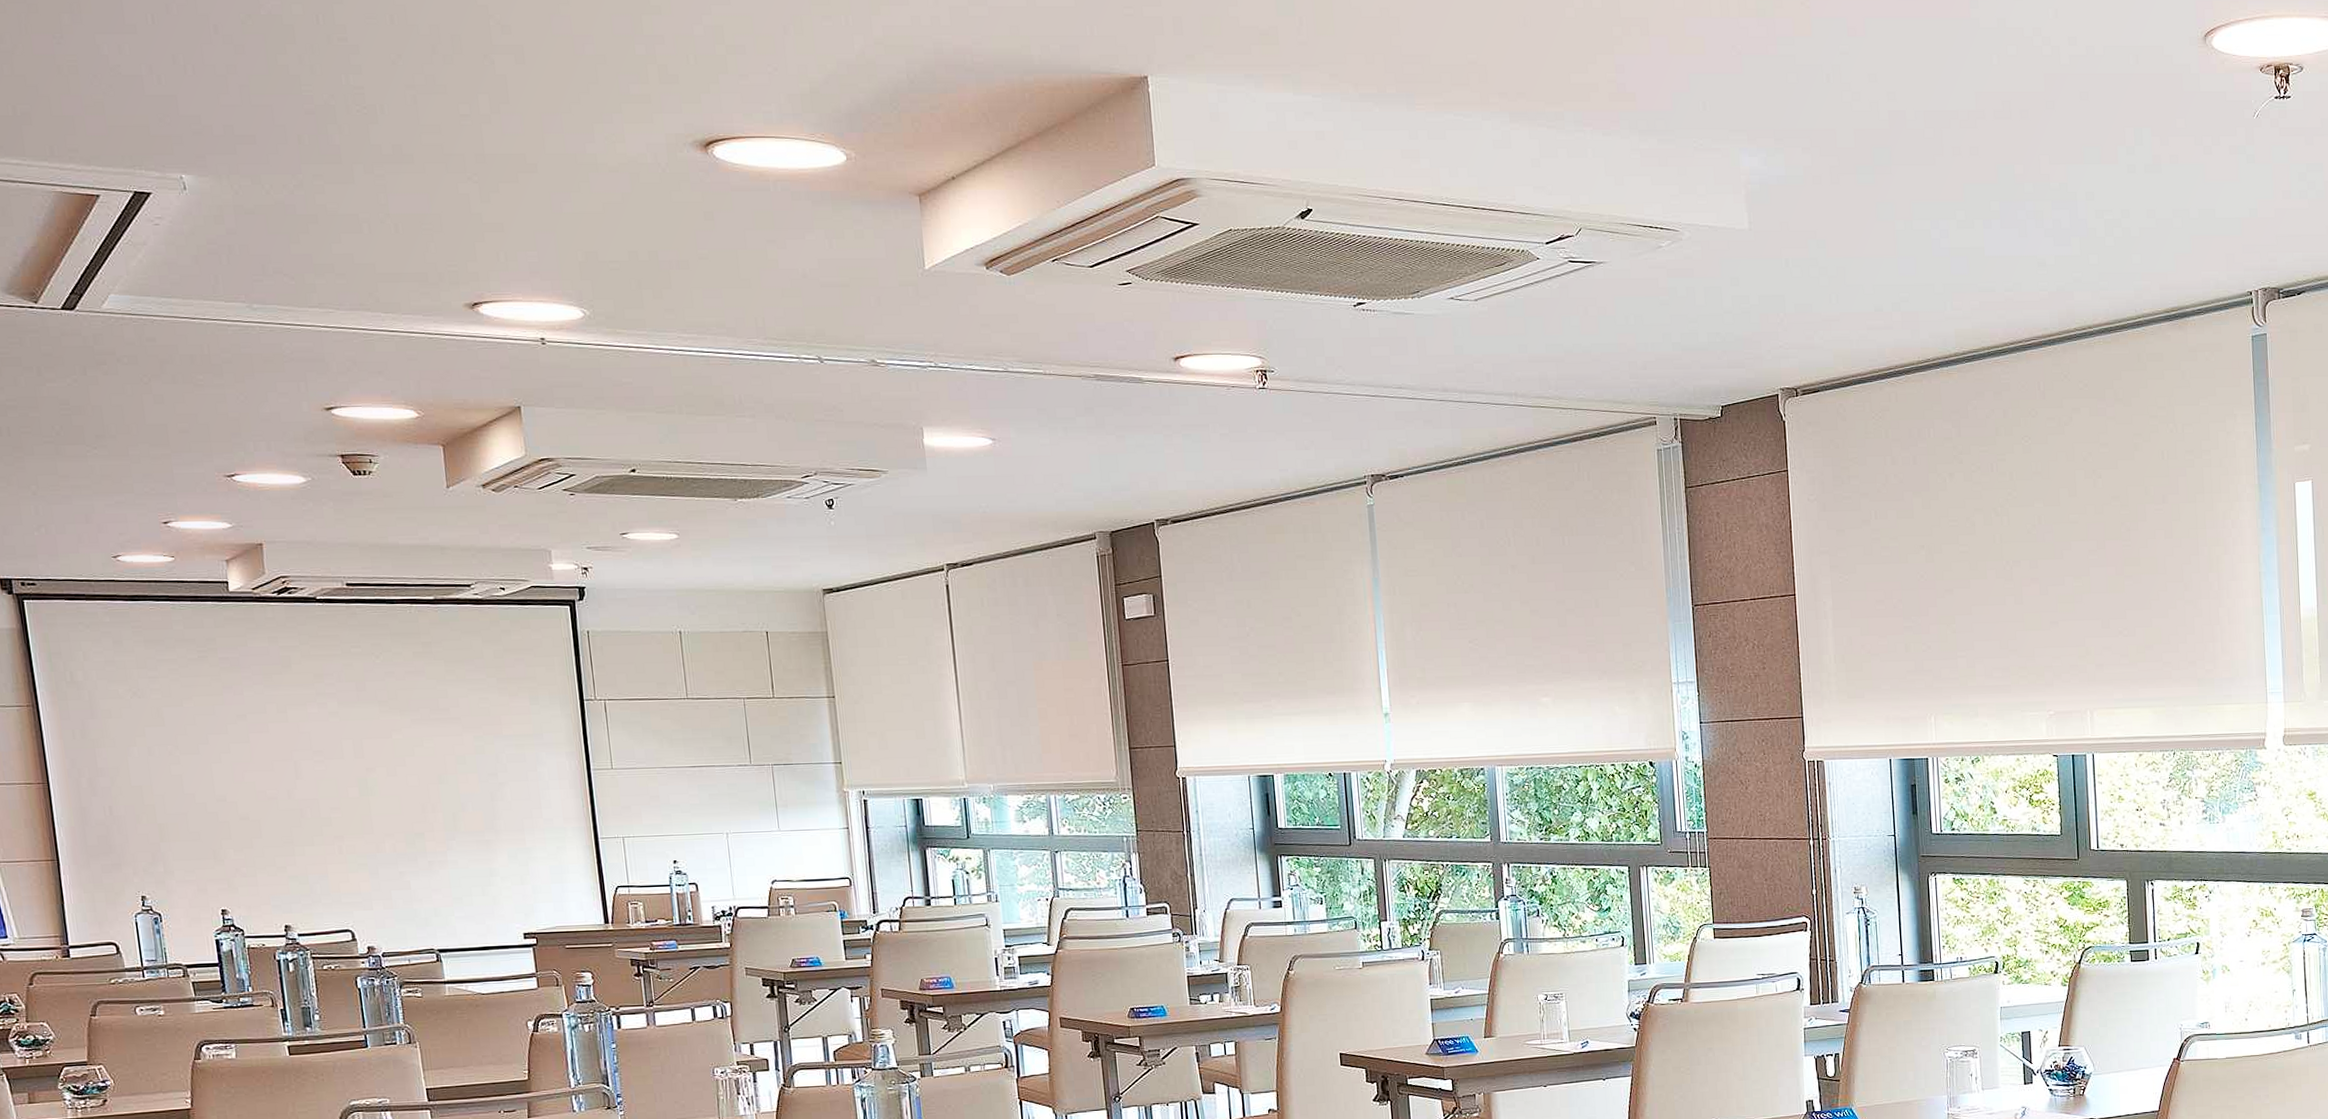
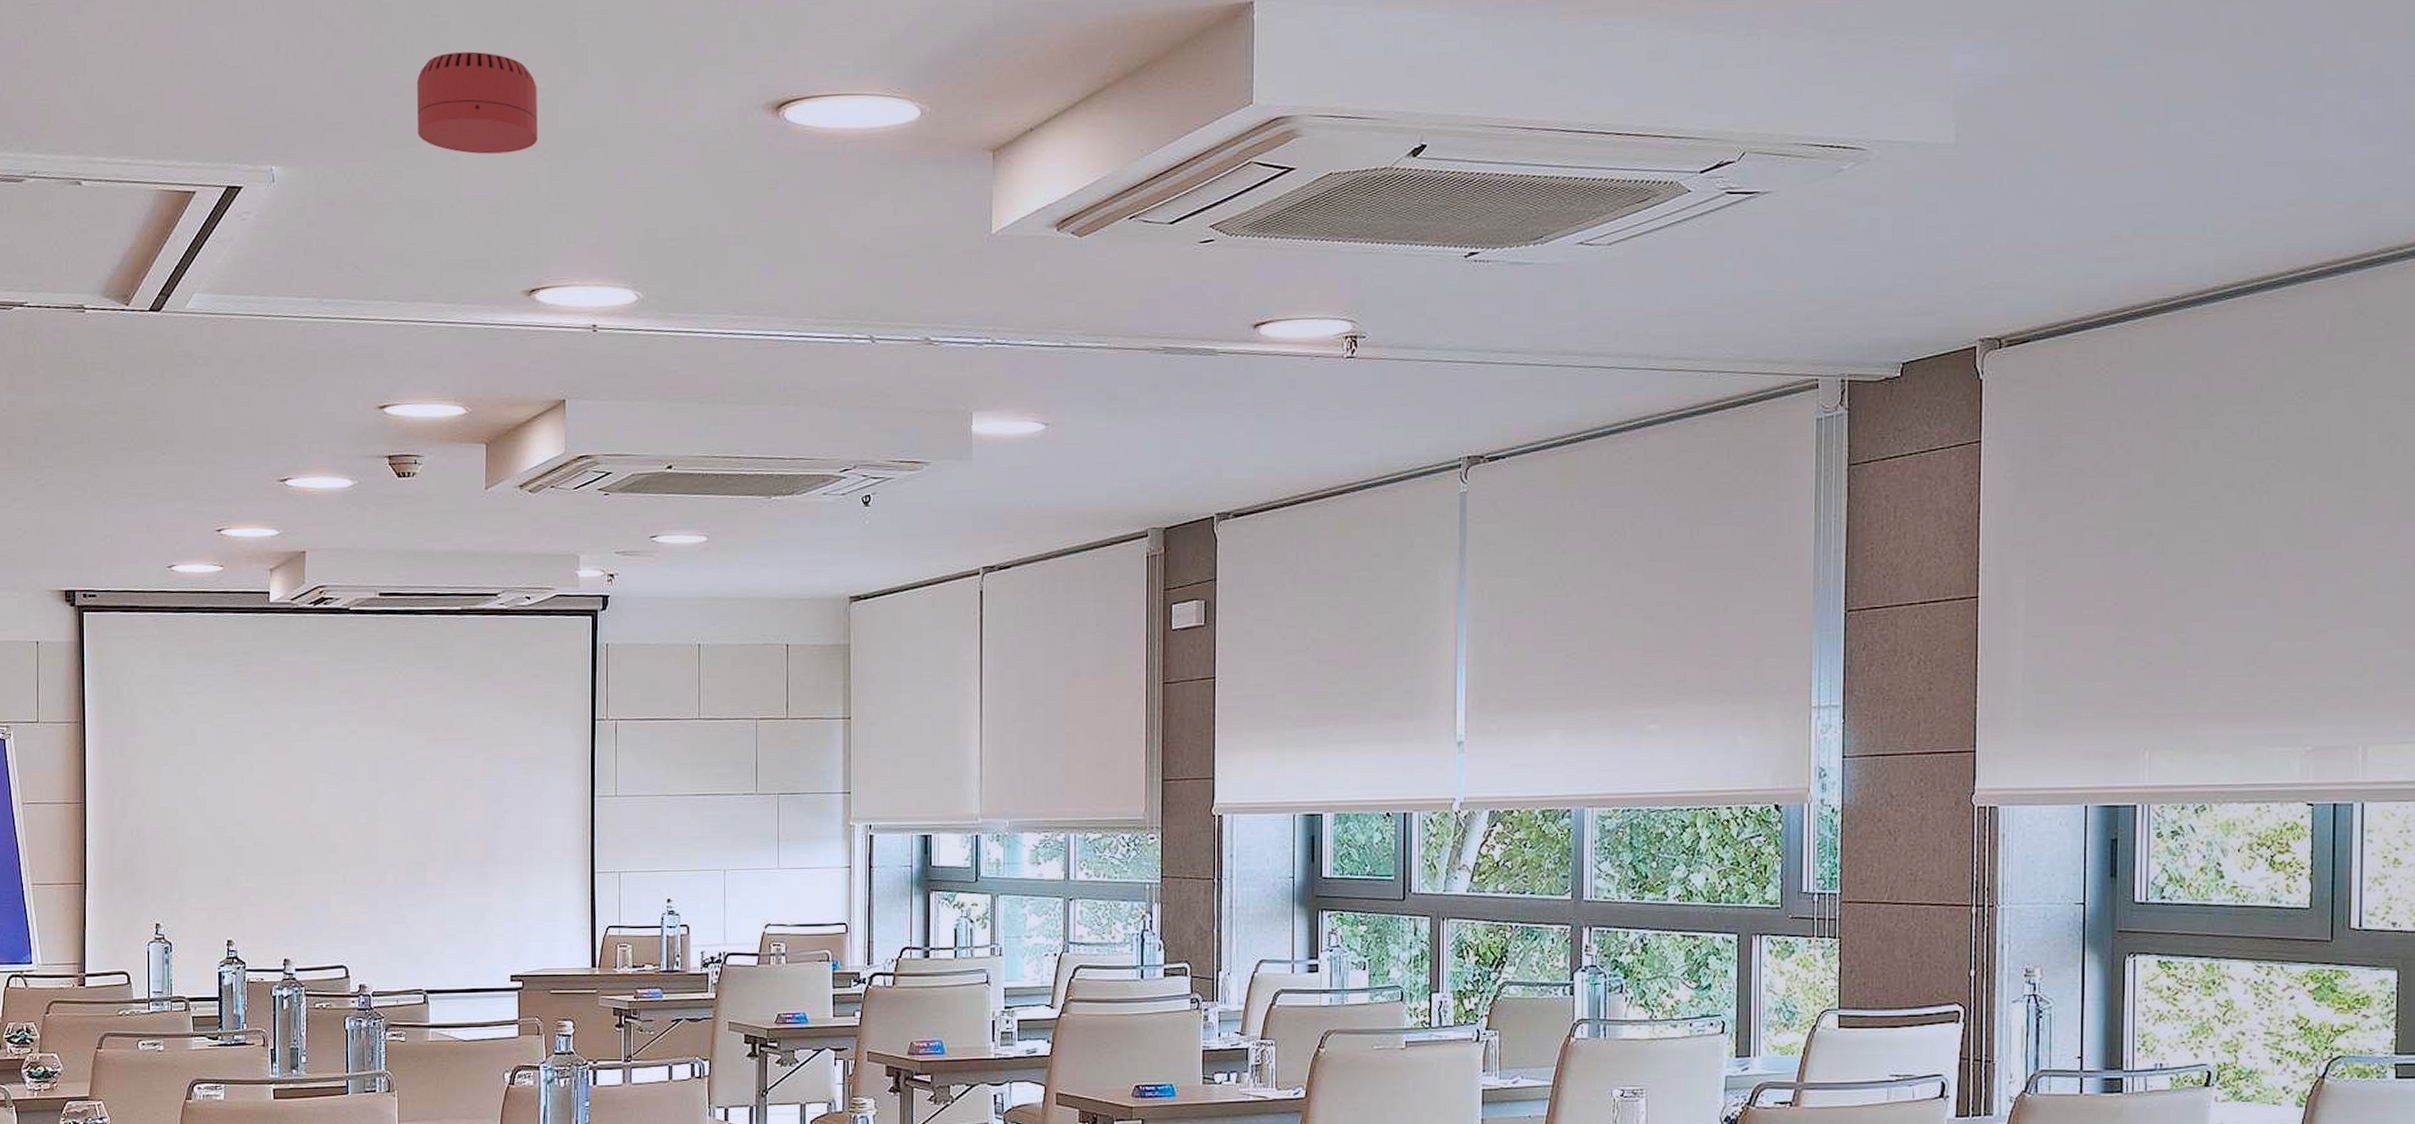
smoke detector: none [330,76,464,174] -> present [417,51,537,154]

